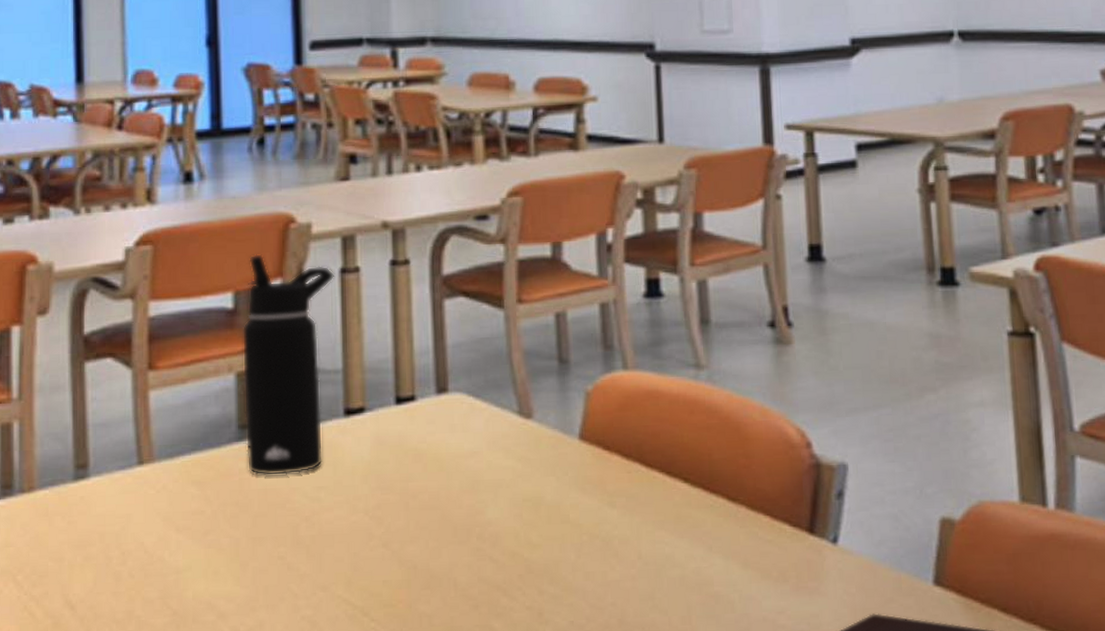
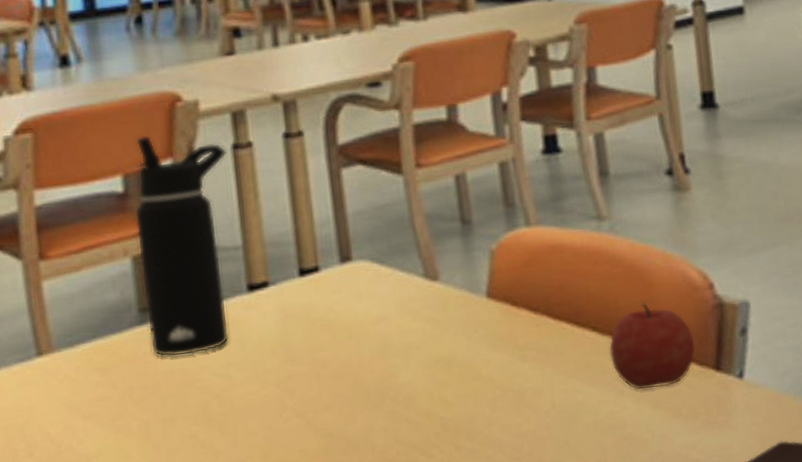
fruit: none [700,456,789,547] -> present [609,302,696,390]

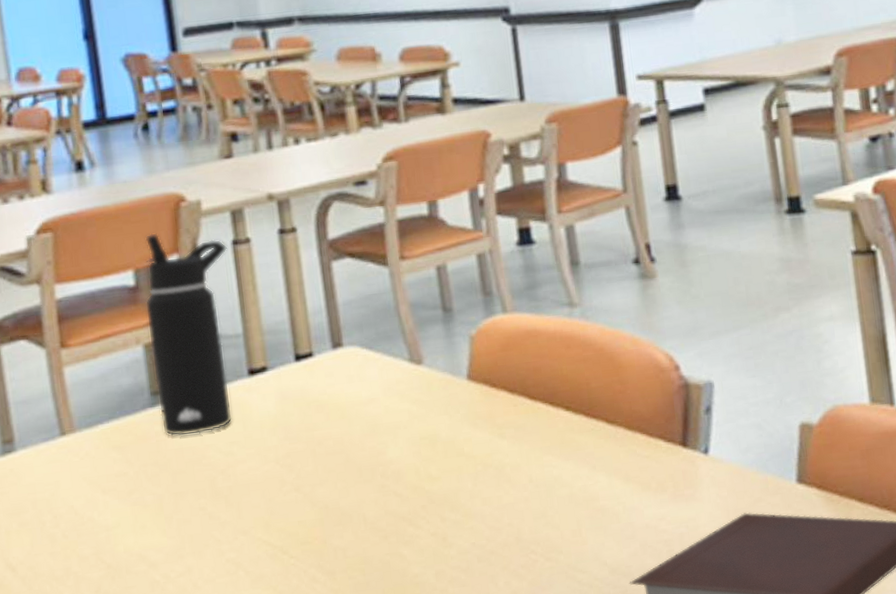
fruit: present [609,302,696,390] -> none [581,383,663,465]

